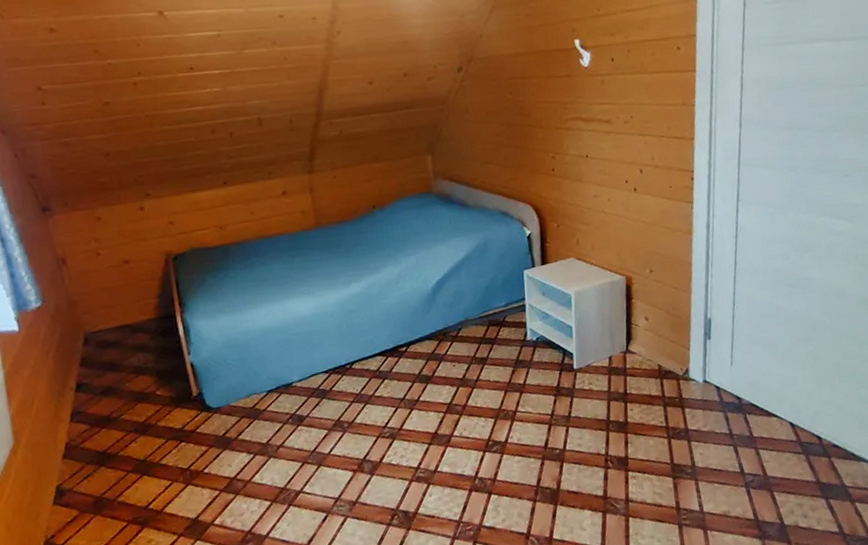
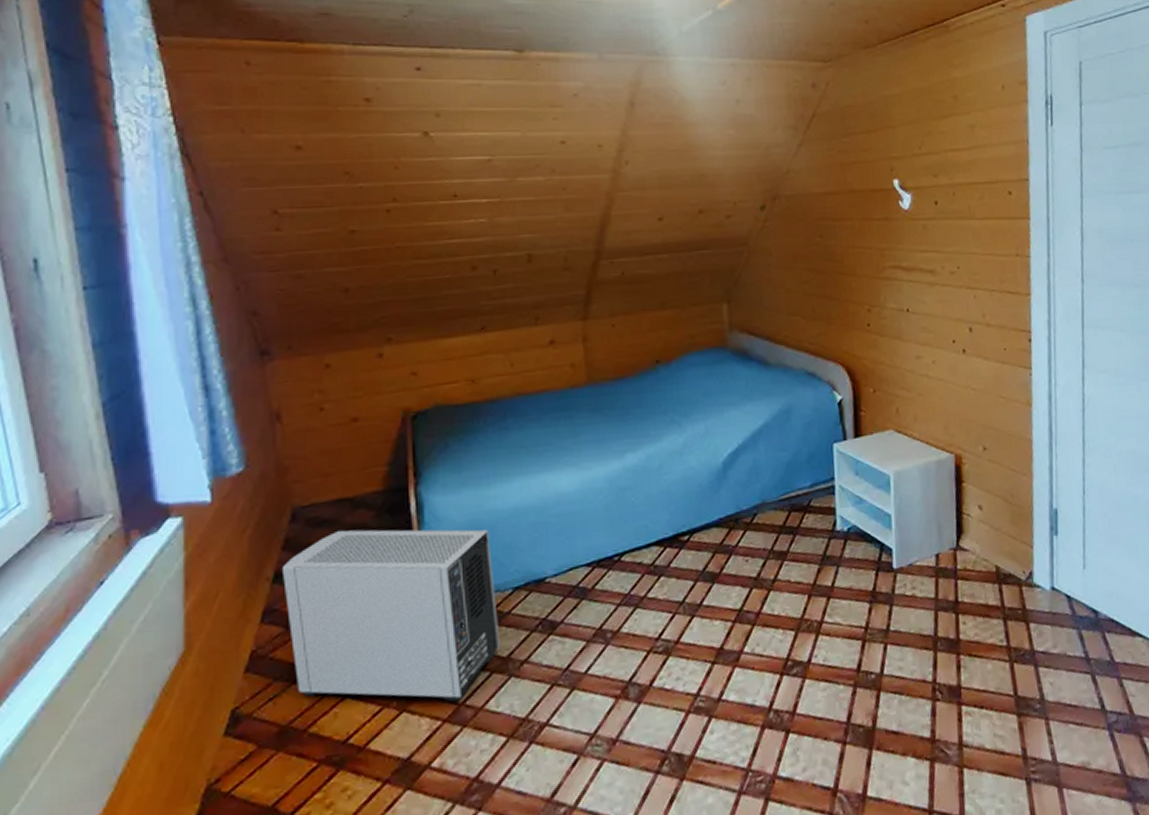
air purifier: none [82,346,261,477] -> present [283,529,501,702]

